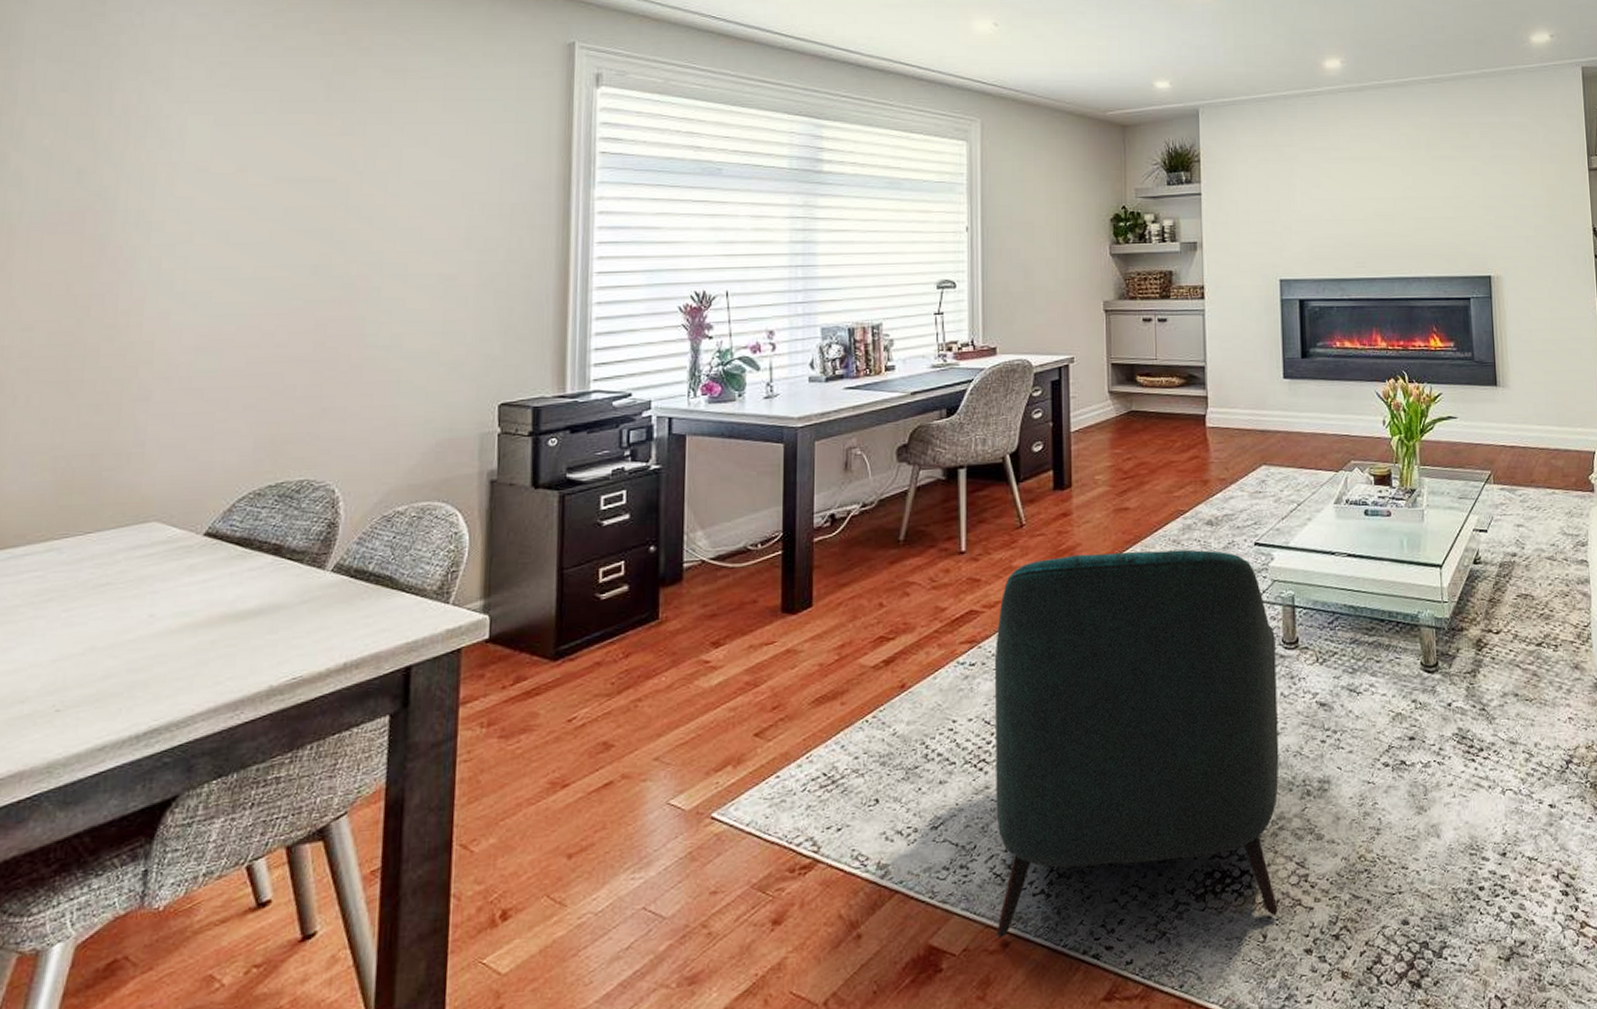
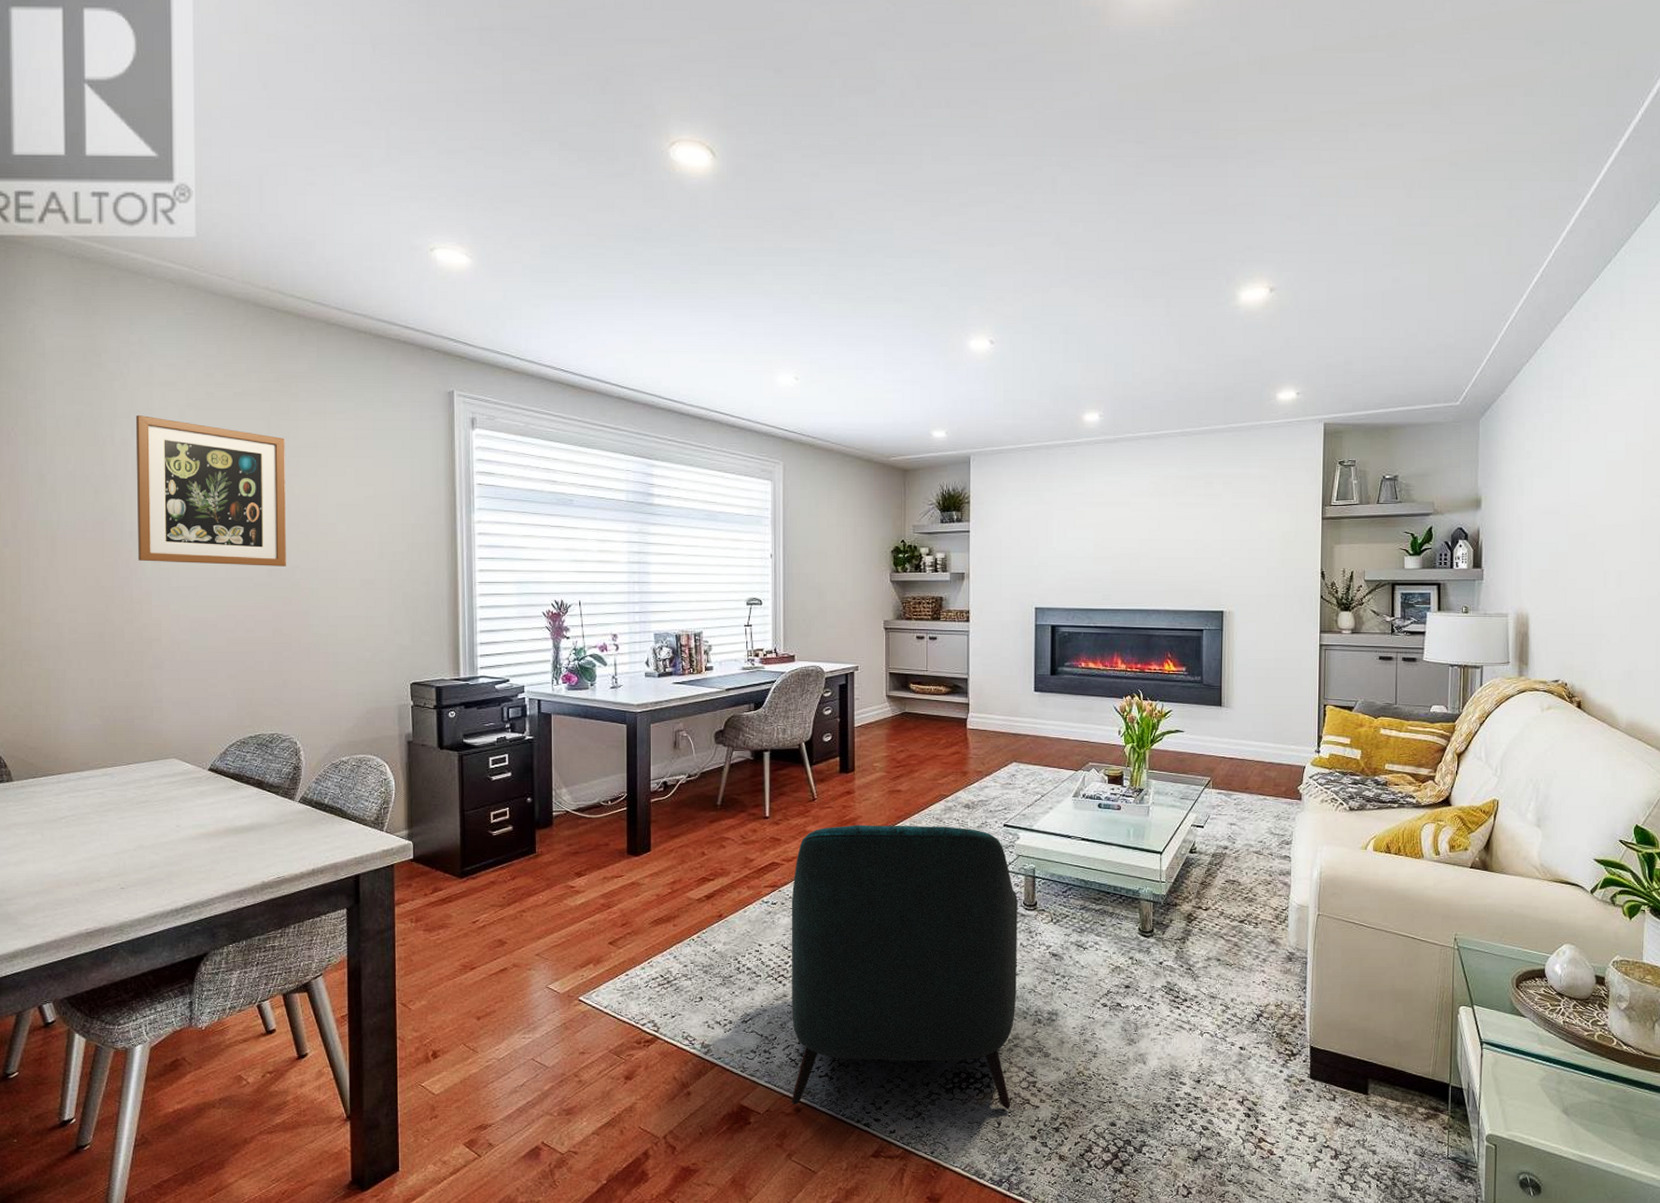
wall art: none [131,76,349,262] -> present [135,415,286,566]

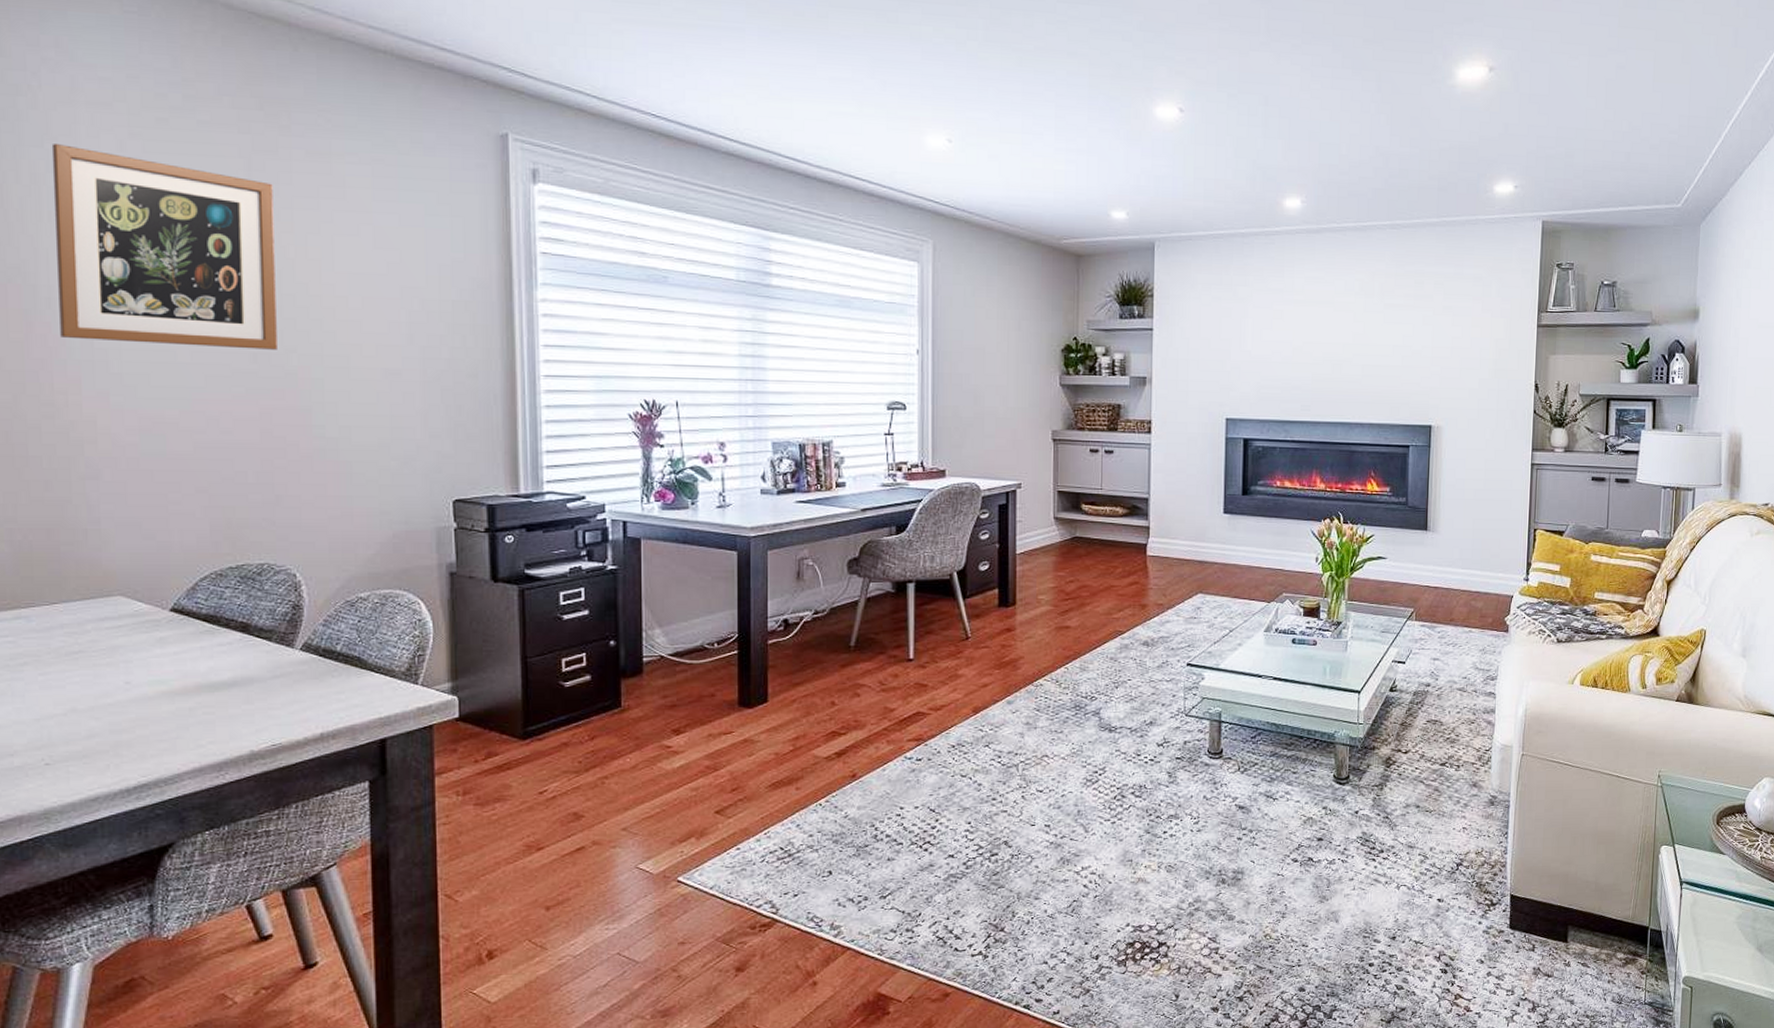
armchair: present [791,825,1018,1110] -> none [938,666,1201,990]

